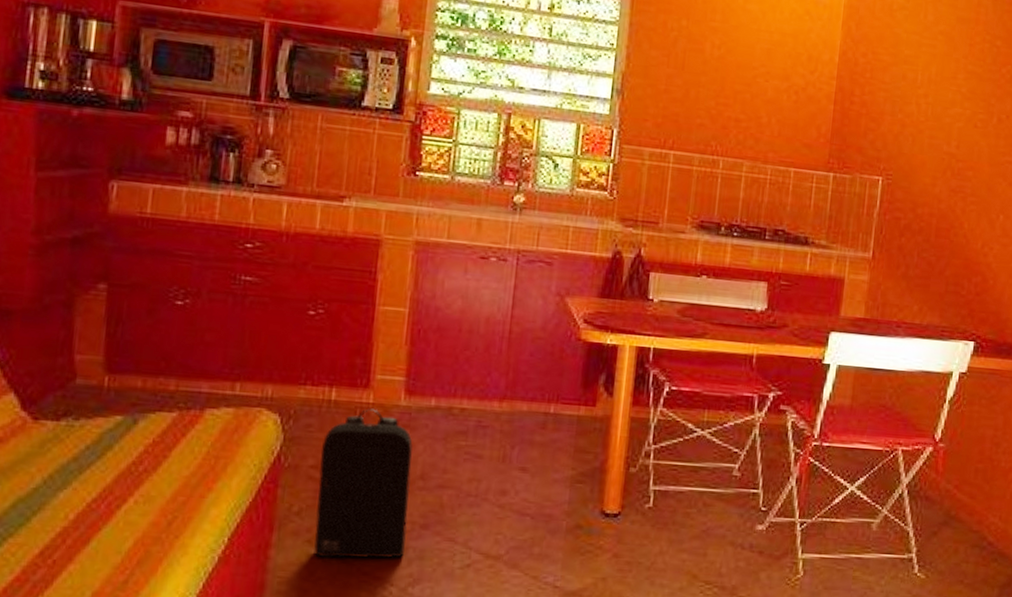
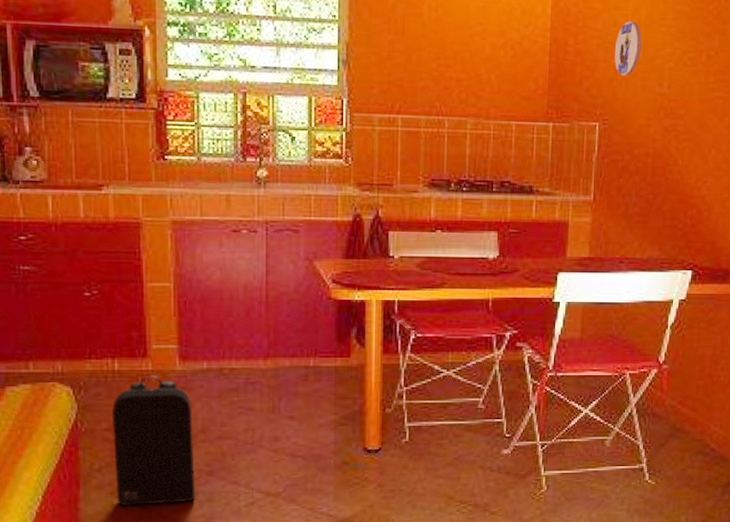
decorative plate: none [901,76,932,132] -> present [614,21,643,76]

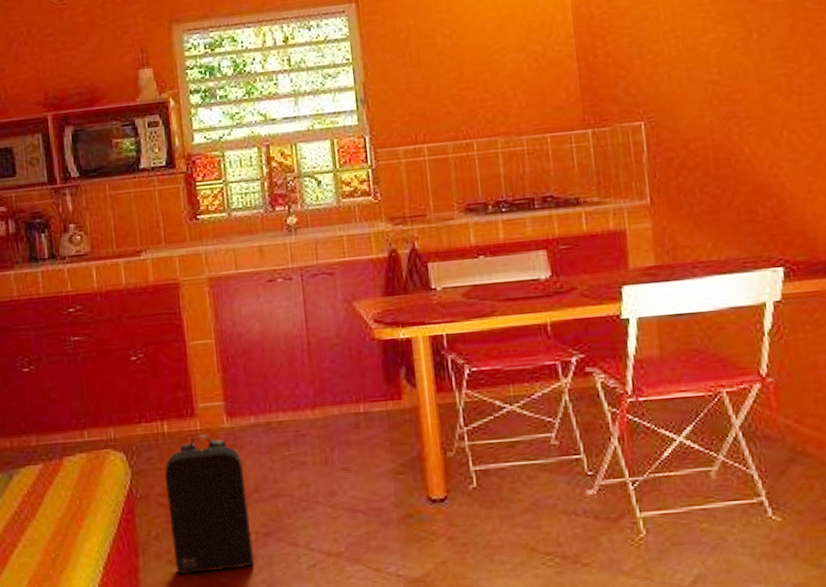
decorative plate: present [614,21,643,76] -> none [649,12,681,70]

